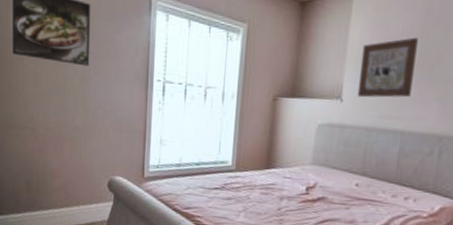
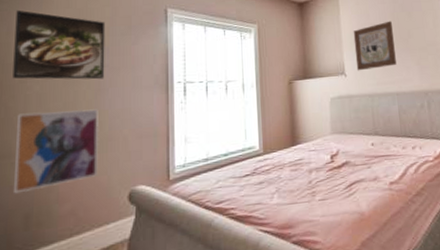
wall art: none [18,90,85,162] -> present [14,109,100,194]

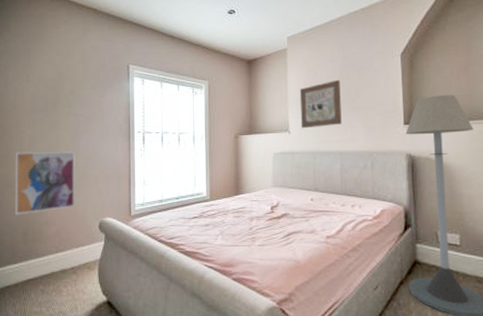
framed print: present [12,9,106,80] -> none [11,65,79,127]

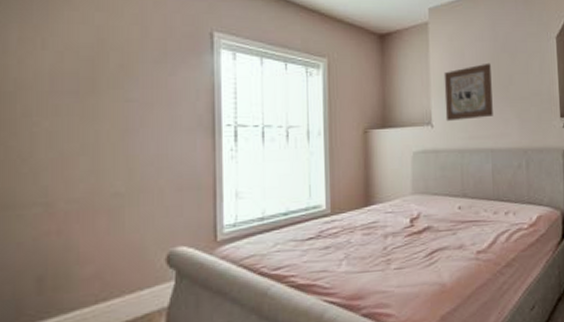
wall art: present [16,151,76,215] -> none [22,152,129,252]

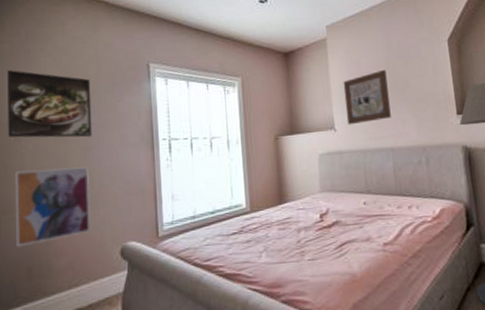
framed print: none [13,22,134,117] -> present [7,69,93,138]
wall art: none [22,152,129,252] -> present [15,166,92,247]

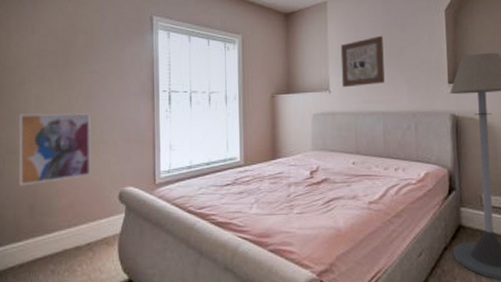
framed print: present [7,69,93,138] -> none [13,14,95,85]

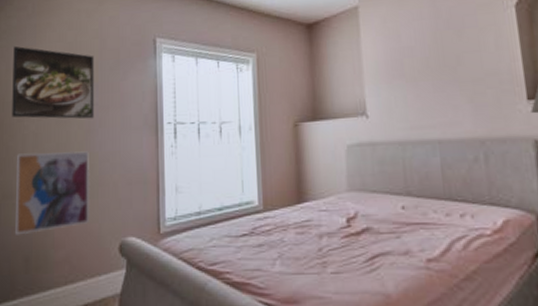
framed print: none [13,14,95,85] -> present [12,45,95,119]
wall art: present [340,35,385,88] -> none [377,42,439,111]

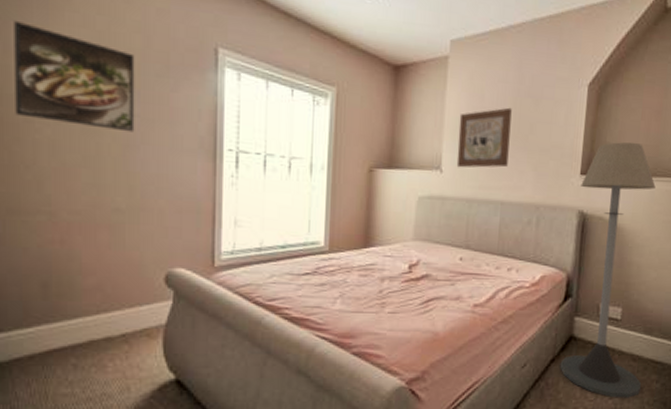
wall art: present [15,150,90,235] -> none [26,162,129,258]
wall art: none [377,42,439,111] -> present [456,107,512,168]

